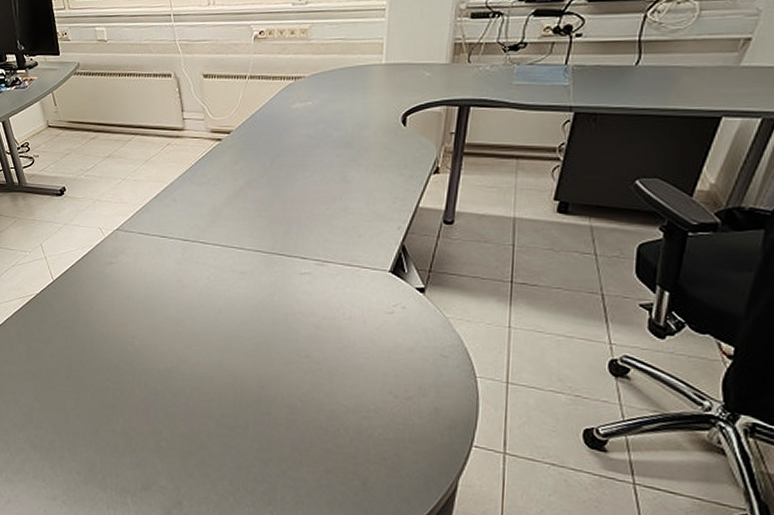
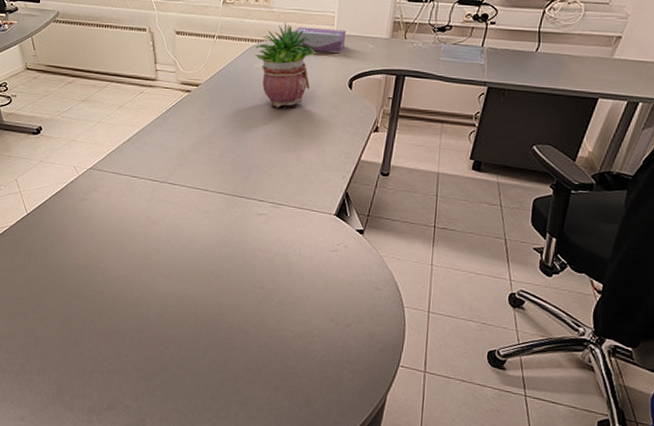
potted plant: none [291,55,364,152] -> present [254,22,317,108]
tissue box: none [334,58,398,85] -> present [292,27,347,53]

